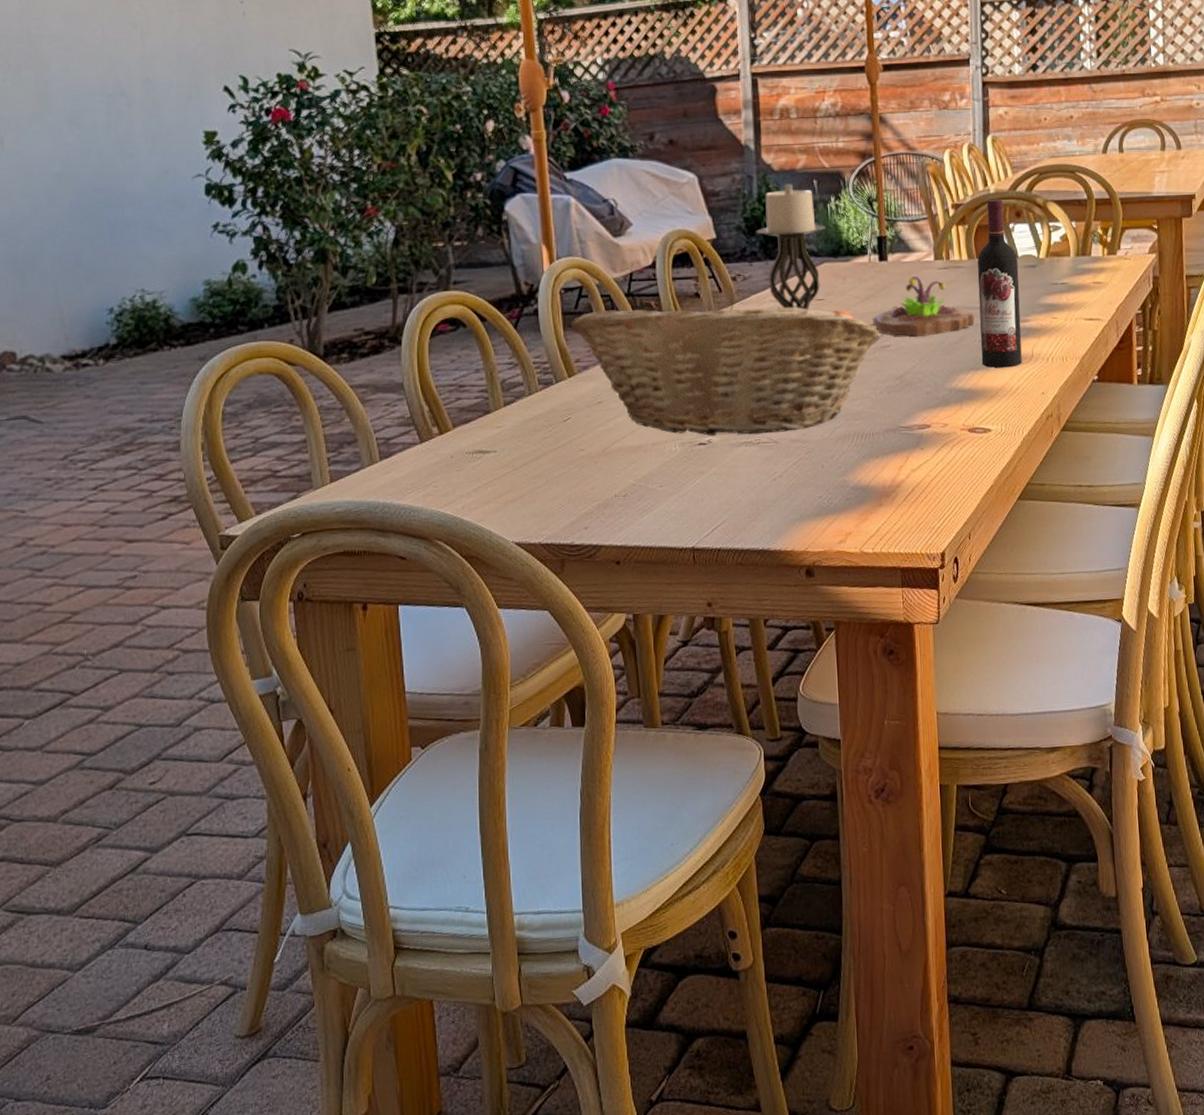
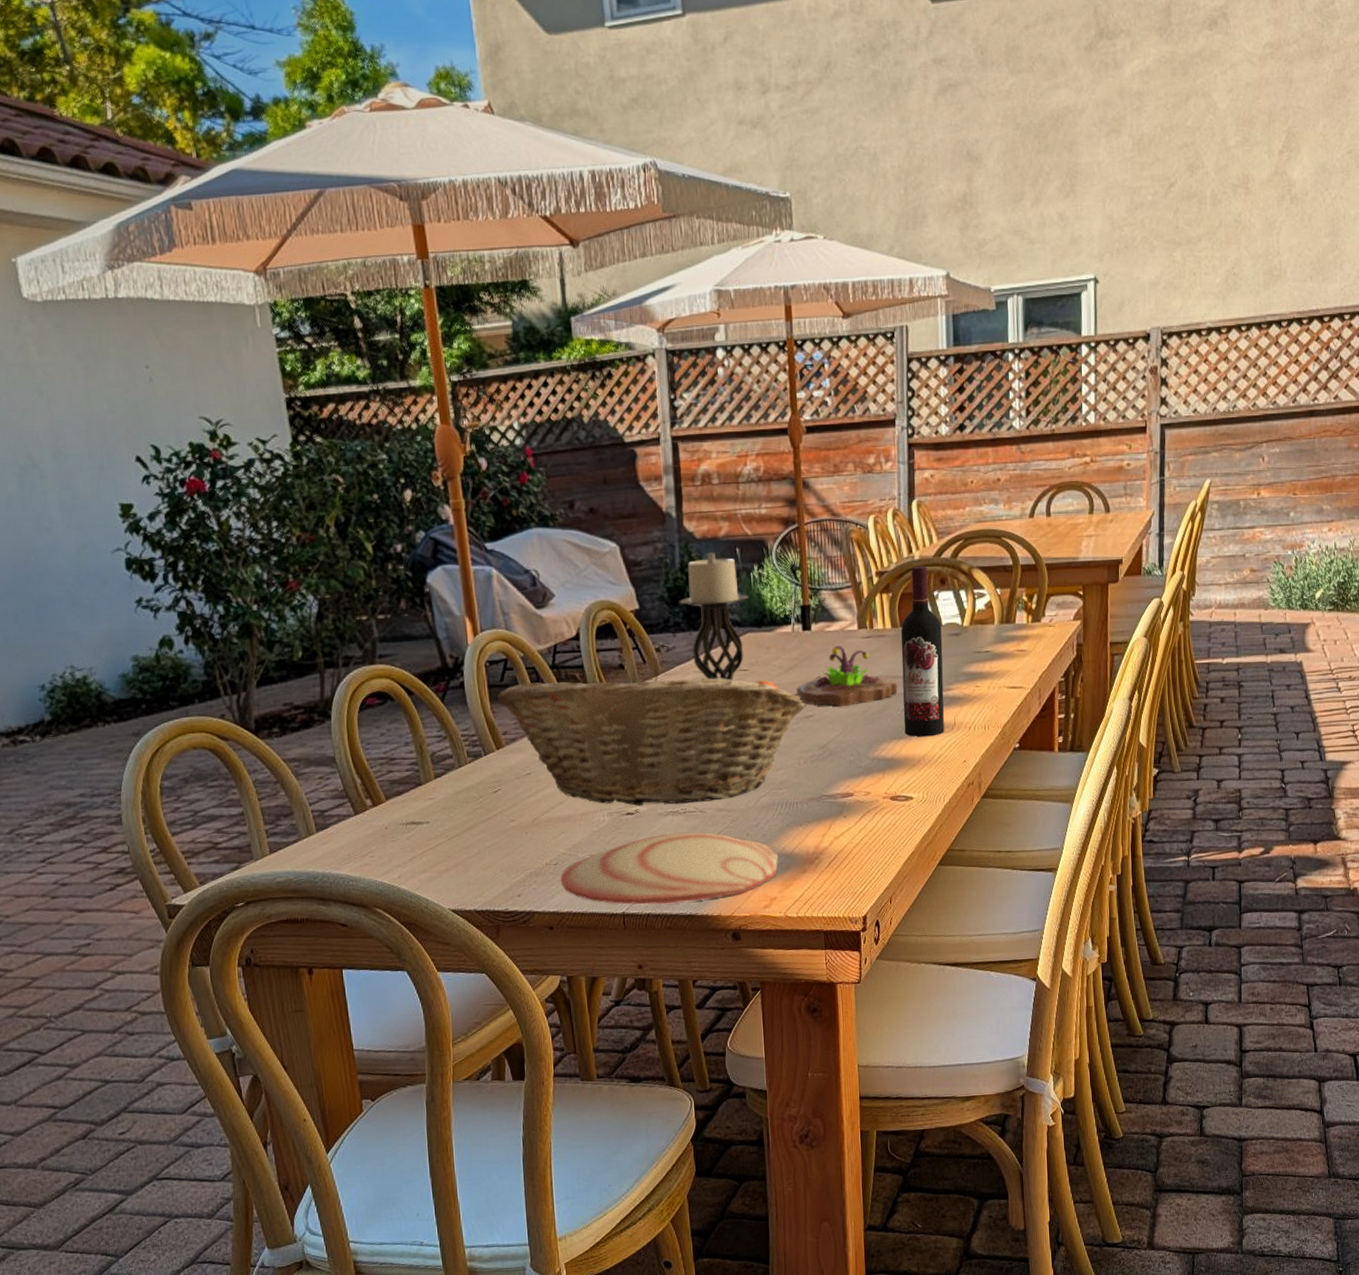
plate: none [629,463,854,539] -> present [560,831,779,905]

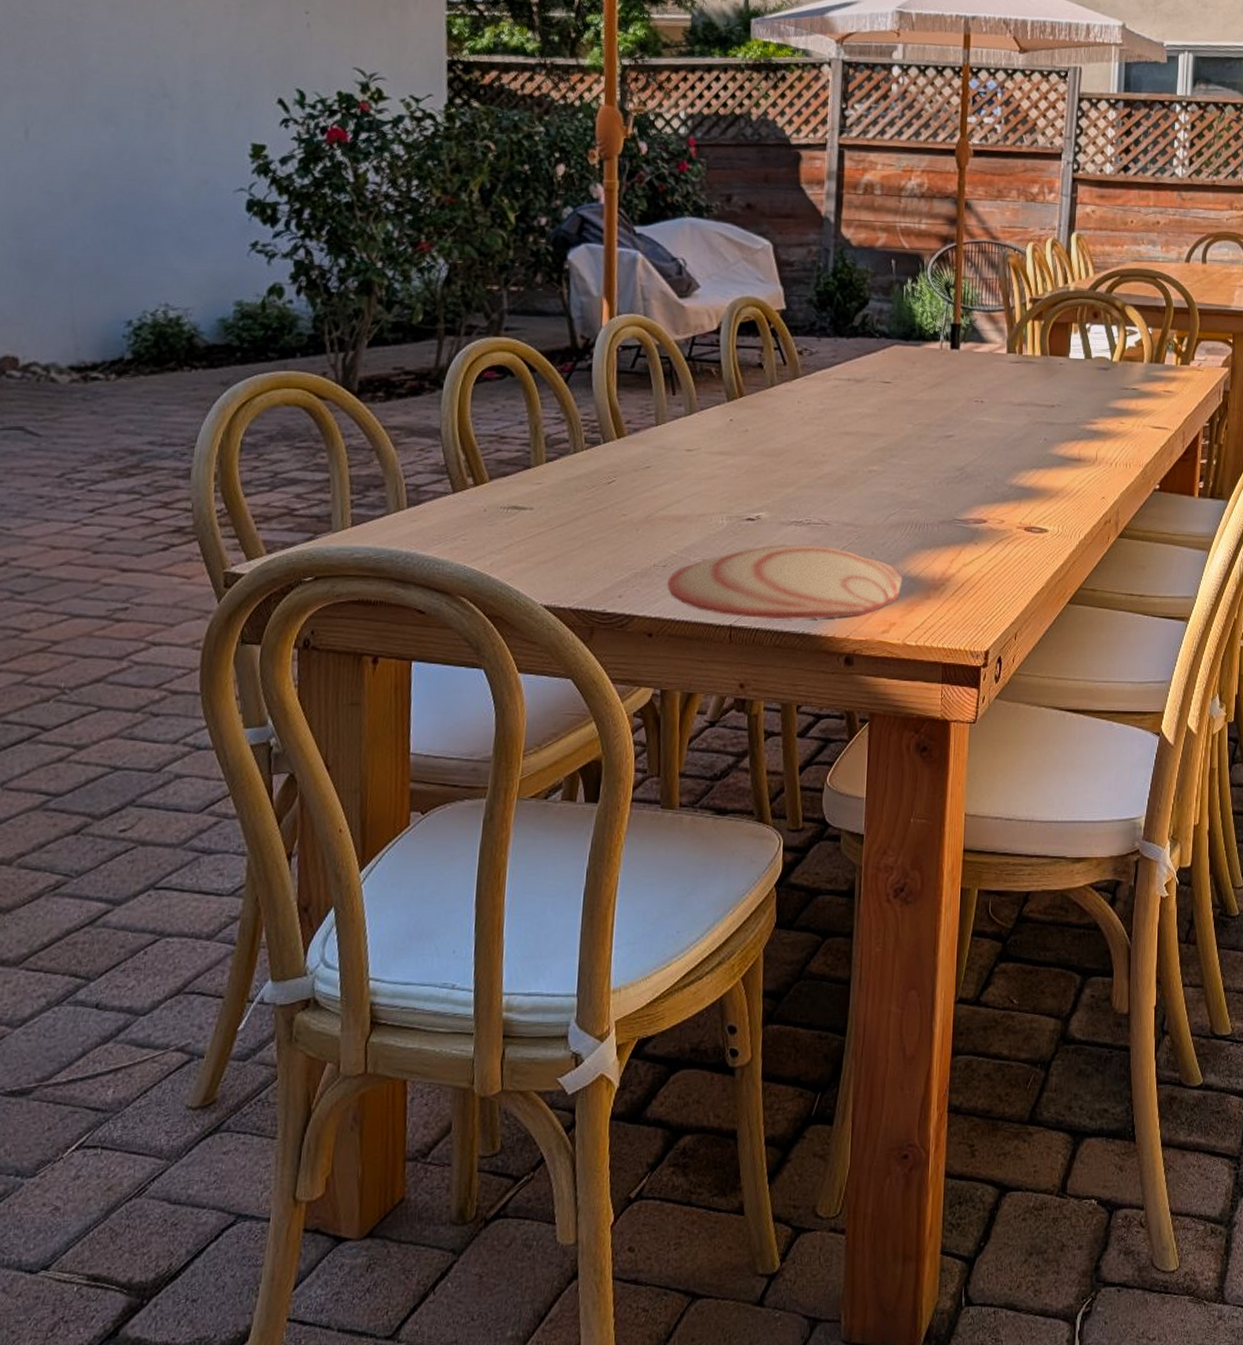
fruit basket: present [497,669,805,806] -> none [625,372,946,514]
candle holder: present [679,552,750,681] -> none [827,261,901,392]
succulent planter: present [796,646,898,707] -> none [938,367,1042,431]
wine bottle: present [901,566,945,737] -> none [1045,297,1091,469]

